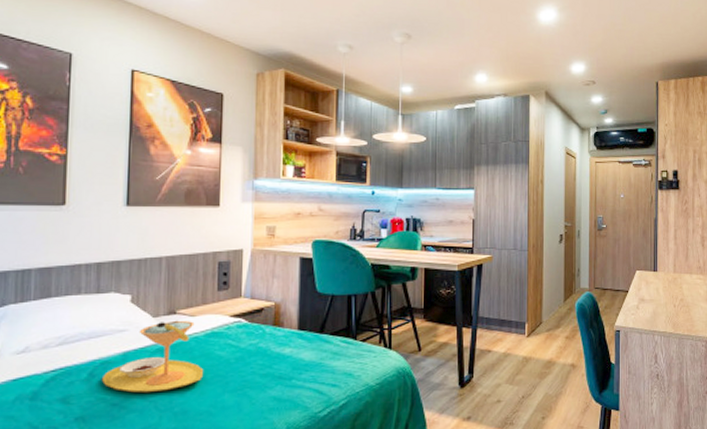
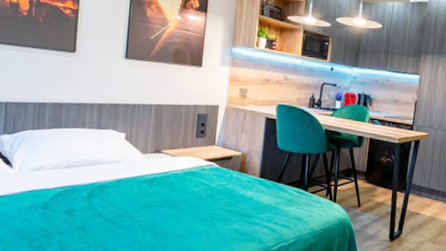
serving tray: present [102,320,203,393] -> none [99,158,180,215]

